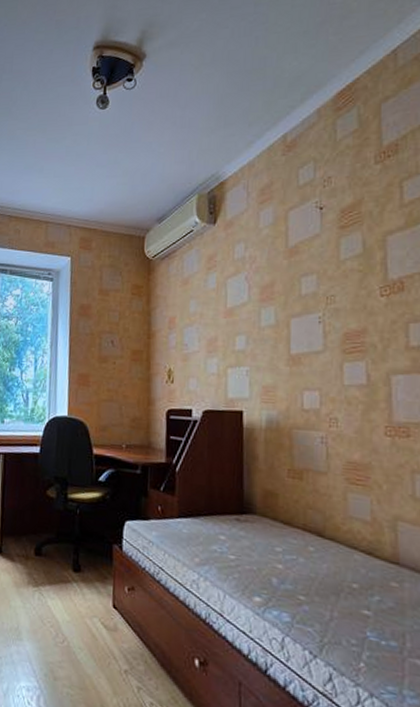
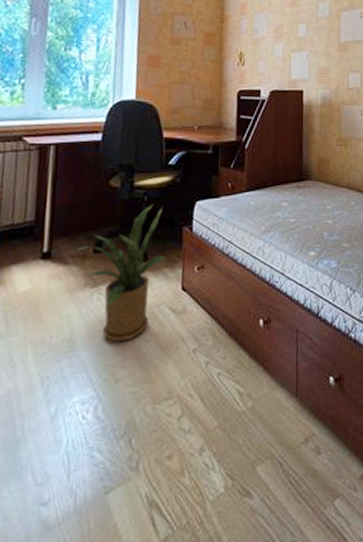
house plant: none [21,517,98,644] -> present [76,203,166,343]

